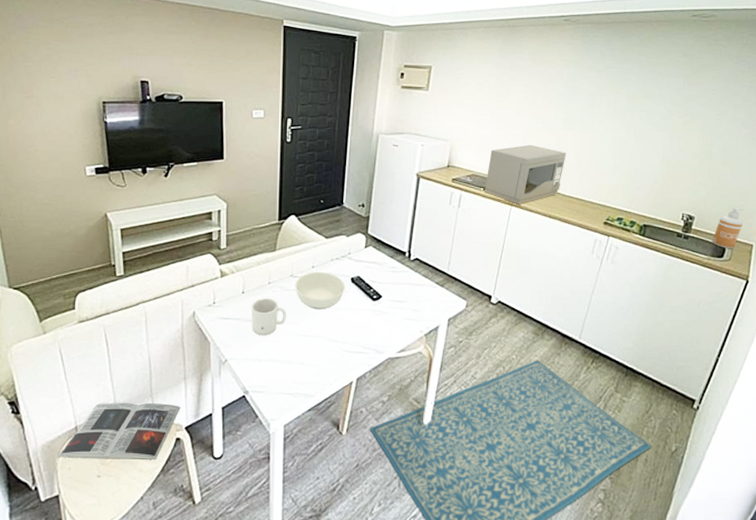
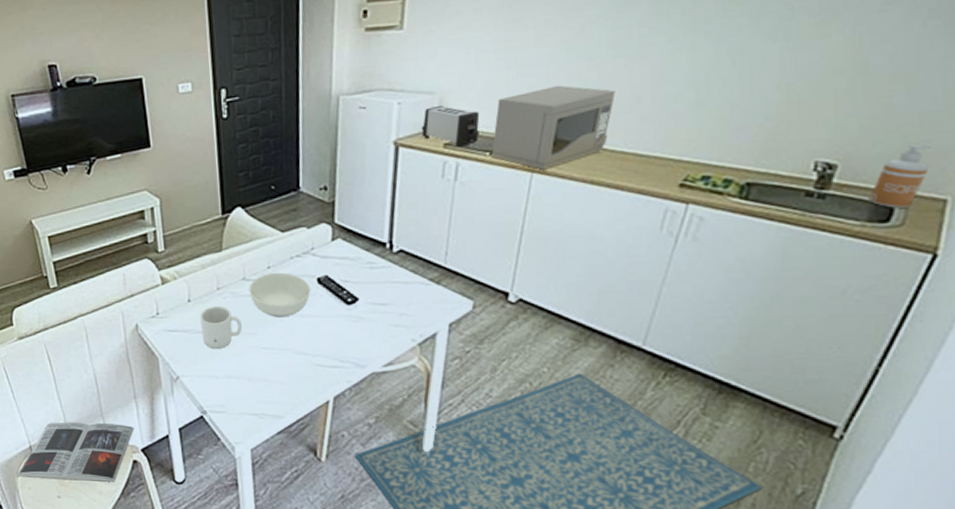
toaster: none [437,150,478,182] -> present [421,106,480,147]

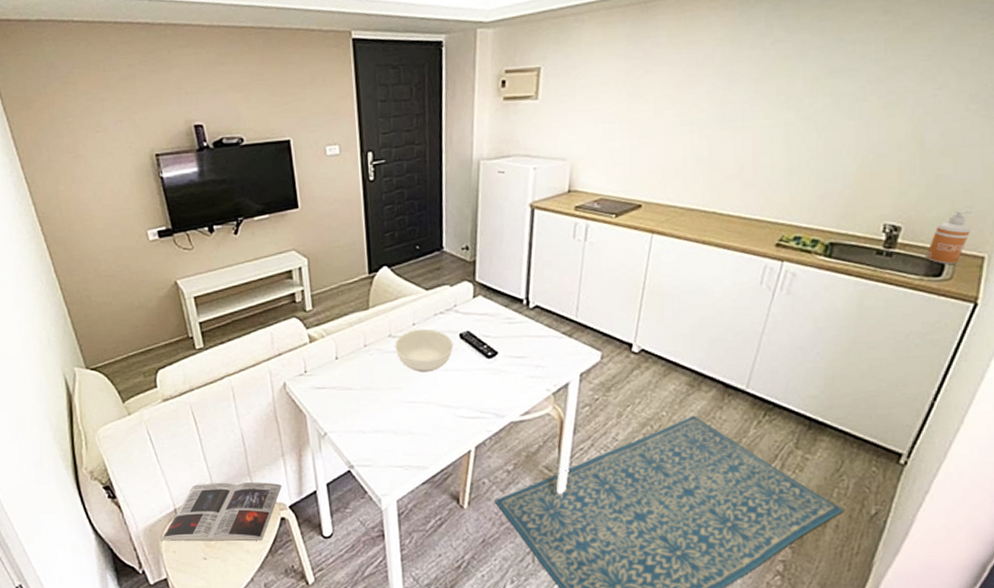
mug: present [200,305,242,348] -> none [347,362,388,404]
toaster: present [421,106,480,147] -> none [555,171,607,210]
microwave: present [491,85,615,171] -> none [617,154,723,232]

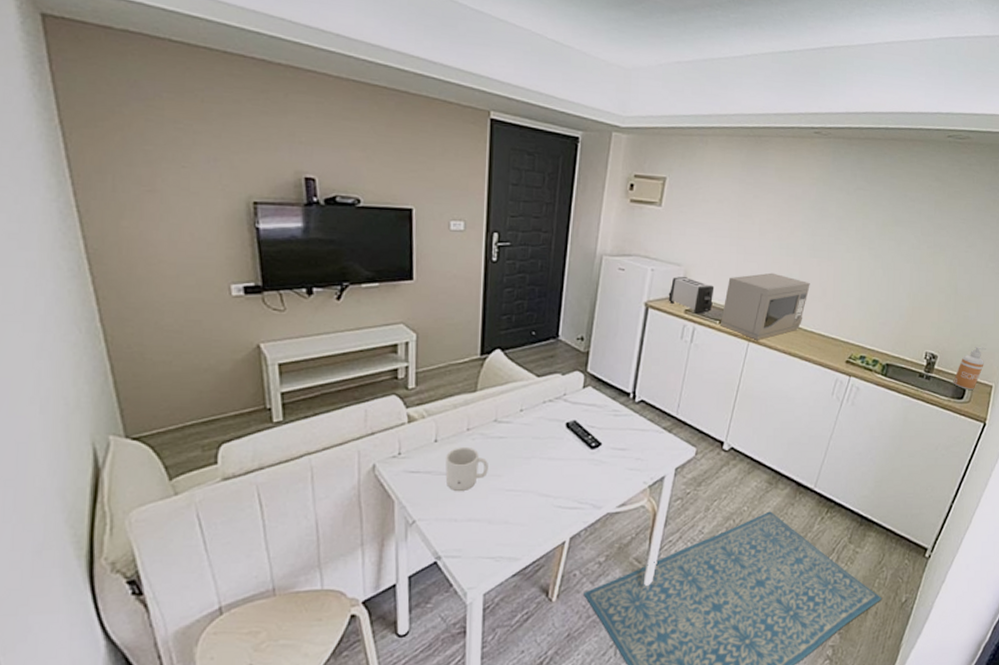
magazine: present [161,481,282,541] -> none [196,574,356,646]
mug: none [347,362,388,404] -> present [445,446,488,491]
bowl: present [394,328,454,372] -> none [499,415,559,460]
toaster: none [555,171,607,210] -> present [668,277,715,314]
microwave: none [617,154,723,232] -> present [721,272,810,341]

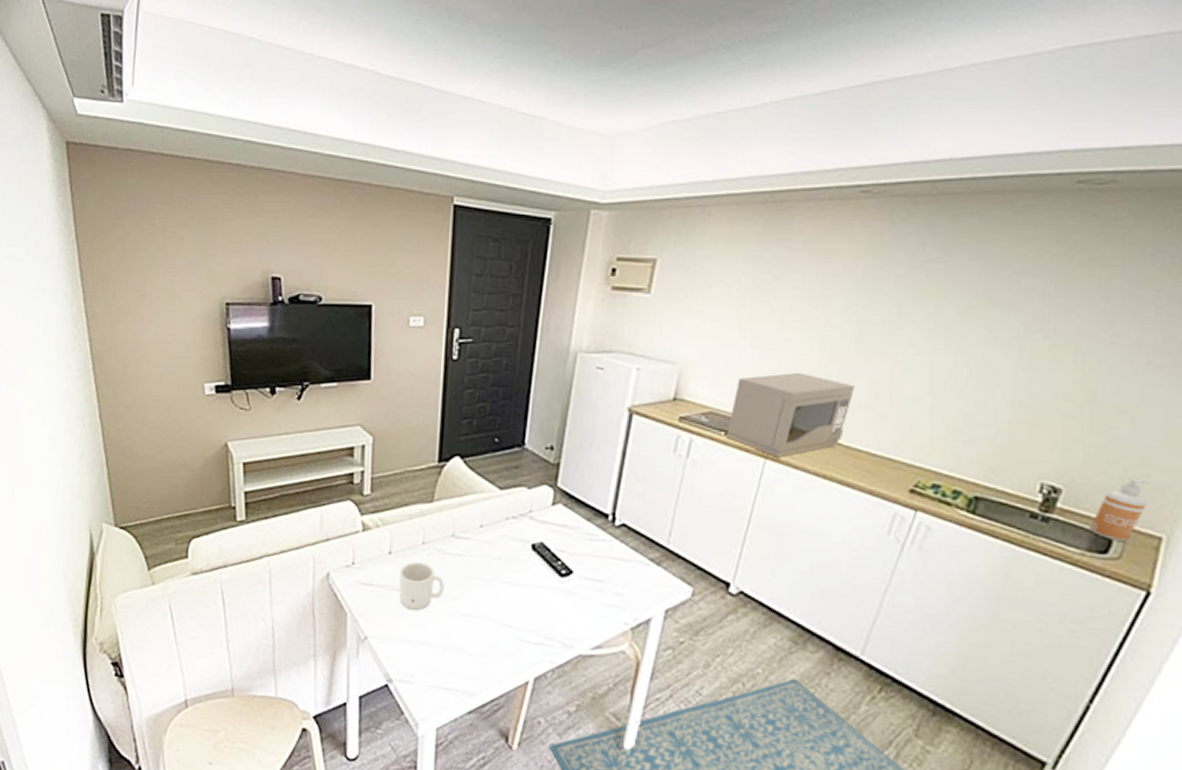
toaster: present [668,277,715,314] -> none [658,377,719,423]

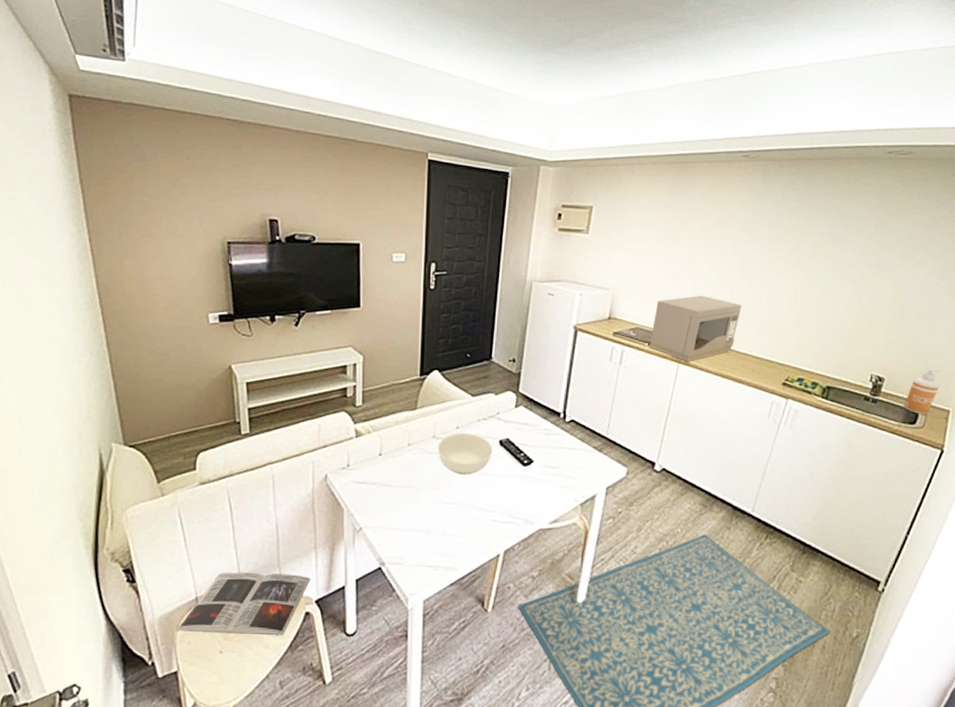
magazine: none [165,675,309,752] -> present [177,572,311,635]
mug: present [399,561,444,610] -> none [389,460,427,502]
bowl: none [456,532,524,583] -> present [437,432,493,475]

